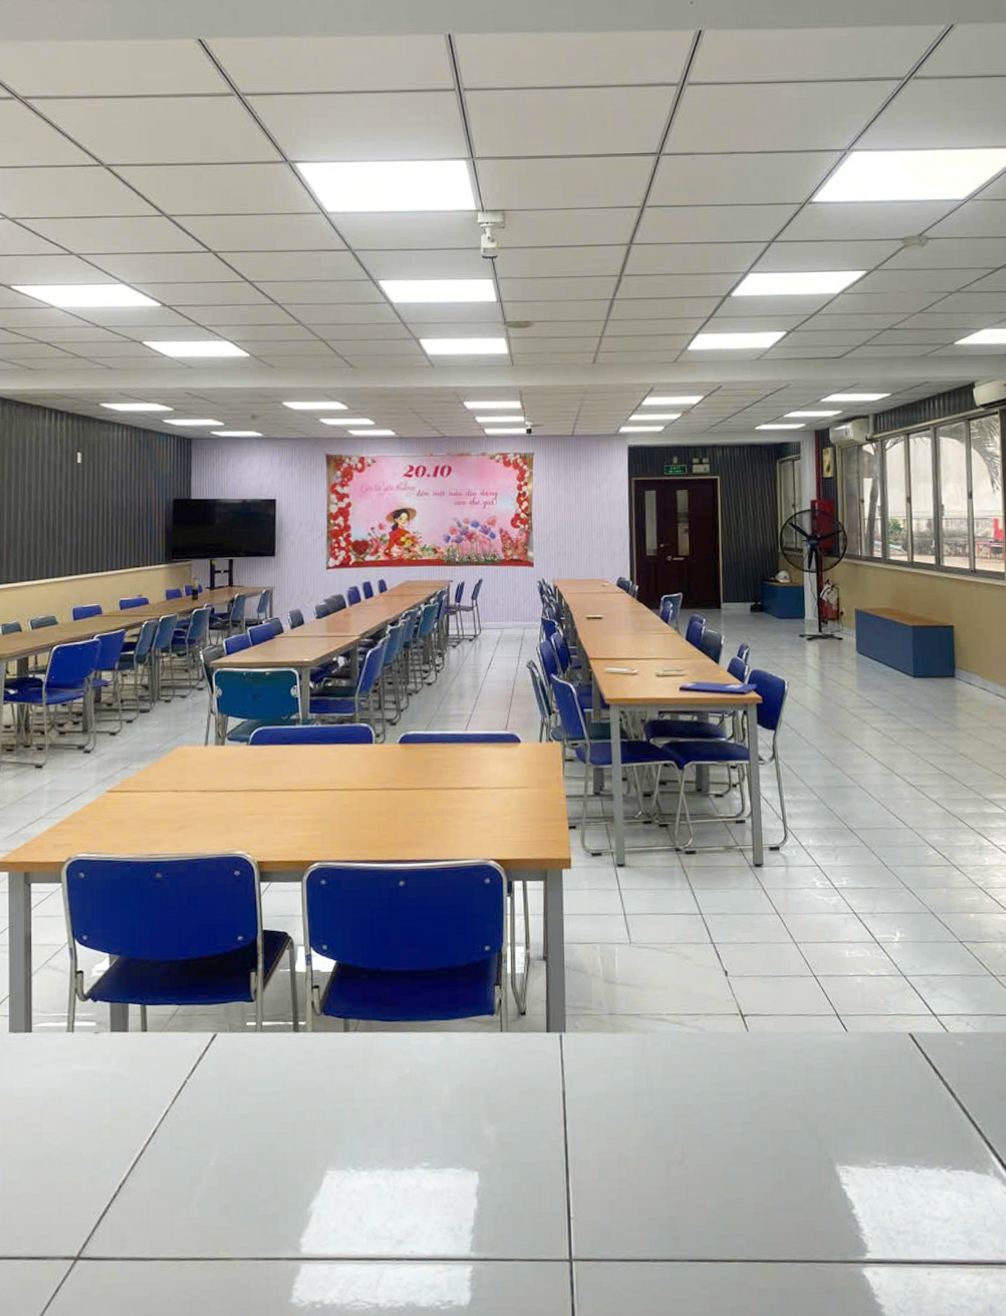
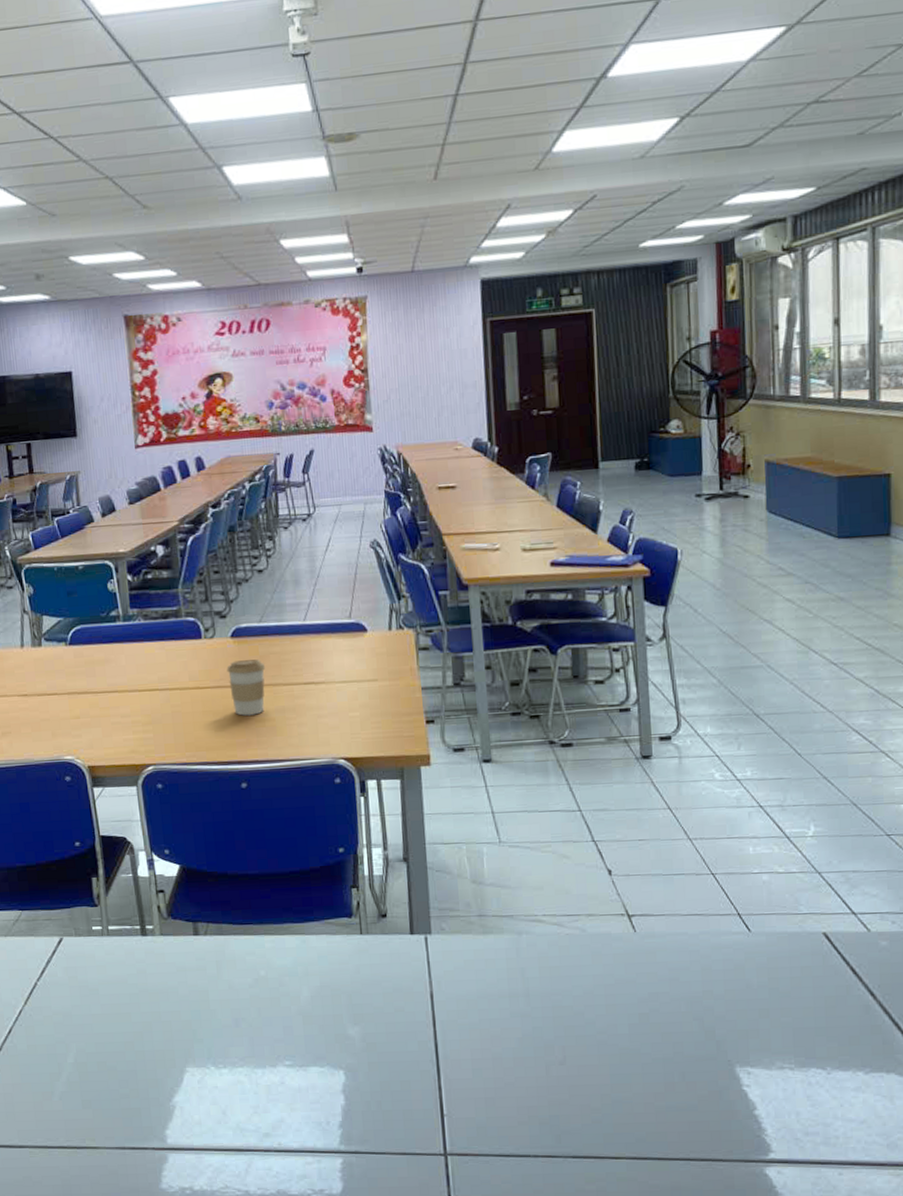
coffee cup: none [393,764,429,817] -> present [227,659,266,716]

